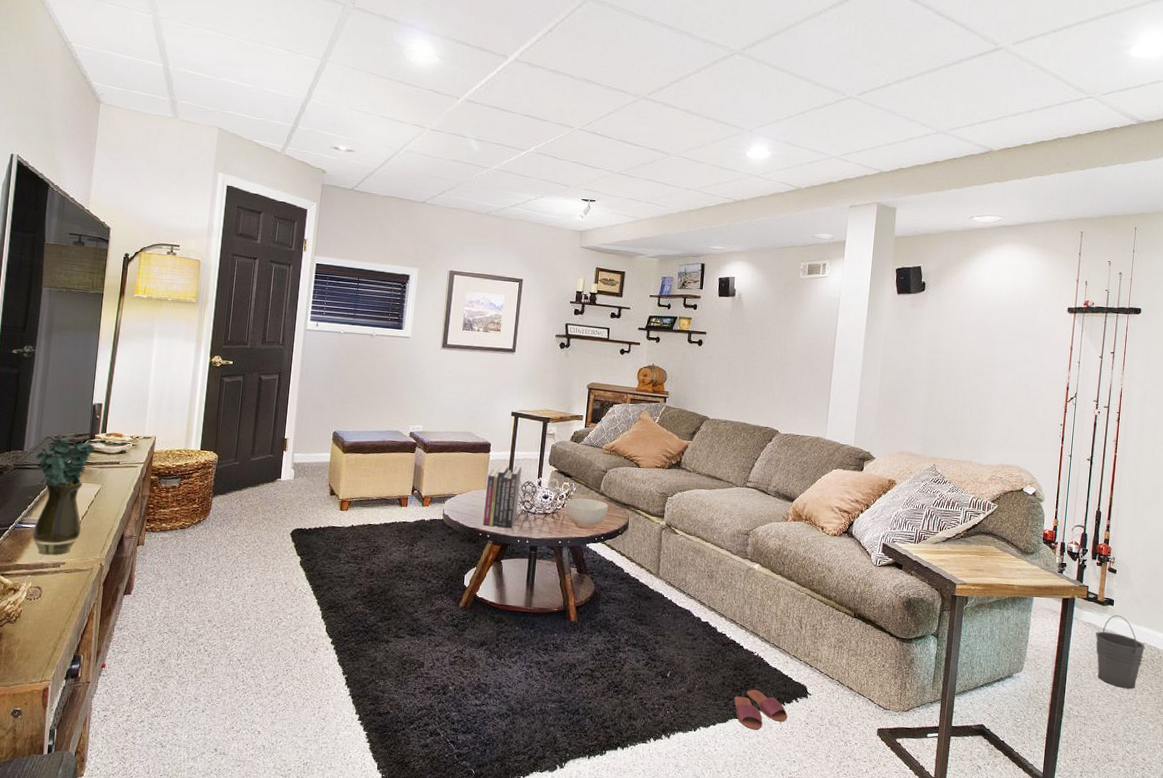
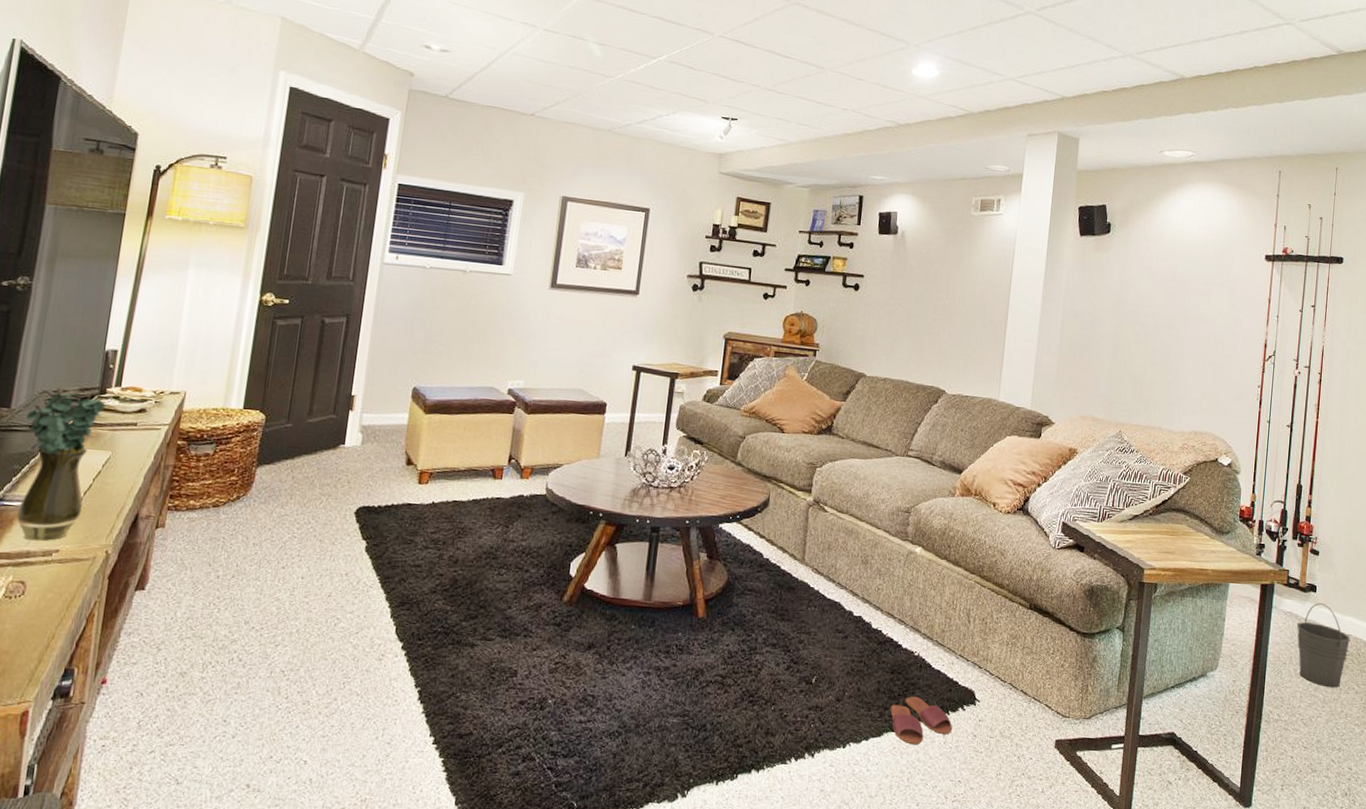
books: present [482,464,522,528] -> none [594,428,643,505]
bowl: present [566,497,609,529] -> none [695,468,747,506]

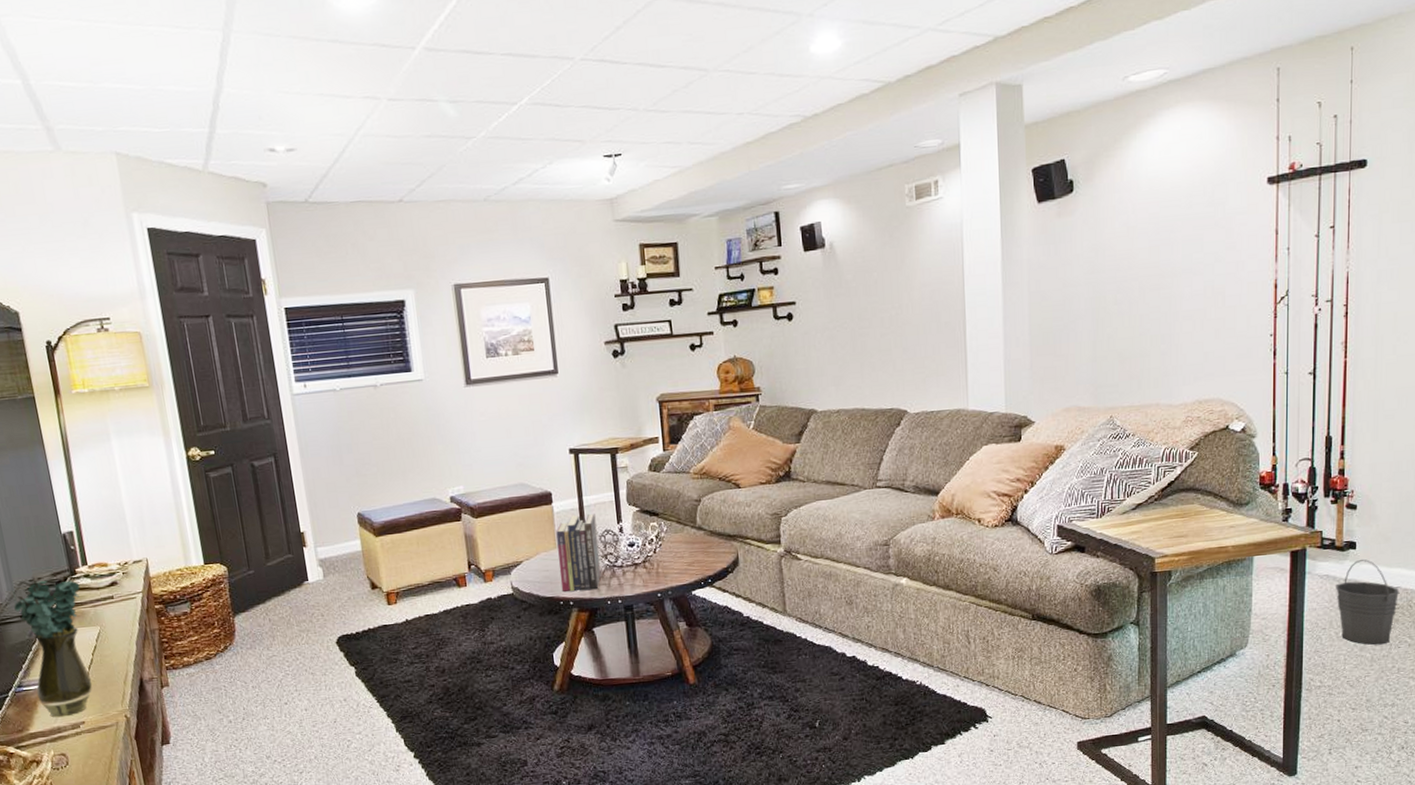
books: none [594,428,643,505] -> present [556,514,602,592]
slippers: present [890,696,952,745] -> none [900,723,967,768]

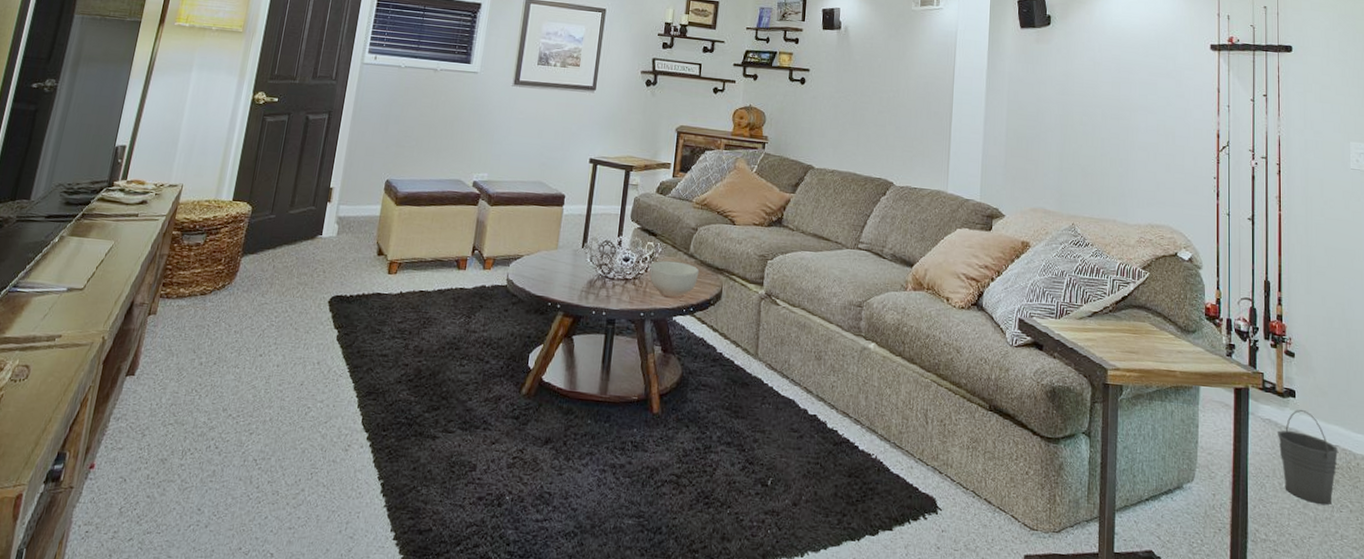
vase: present [14,576,93,718] -> none [27,180,112,327]
books: present [556,514,602,592] -> none [552,220,600,297]
bowl: none [657,536,711,574] -> present [649,260,700,299]

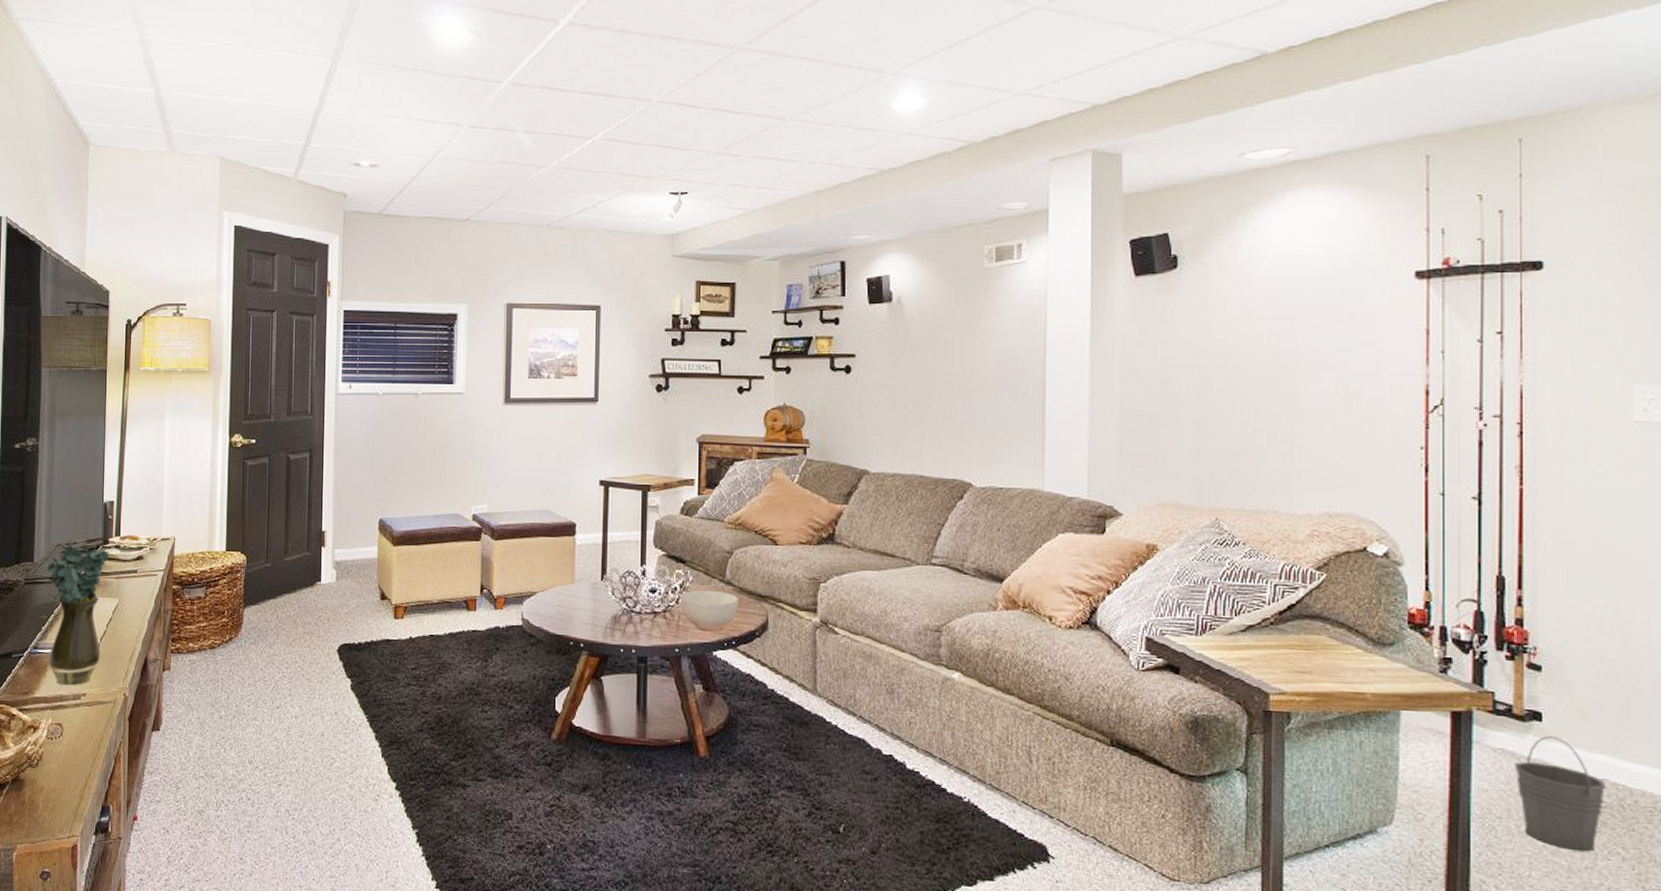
vase: none [27,180,112,327] -> present [47,540,109,686]

